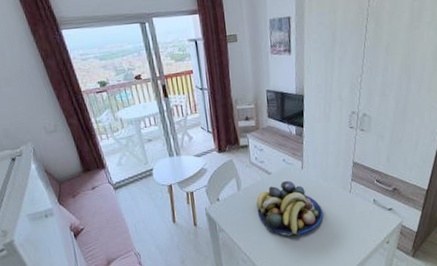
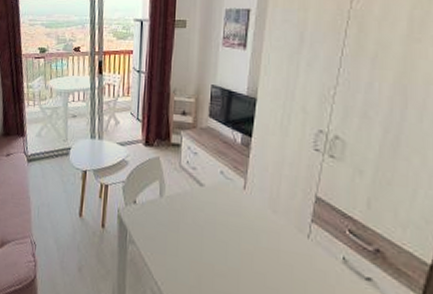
fruit bowl: present [256,181,323,236] -> none [178,199,267,279]

